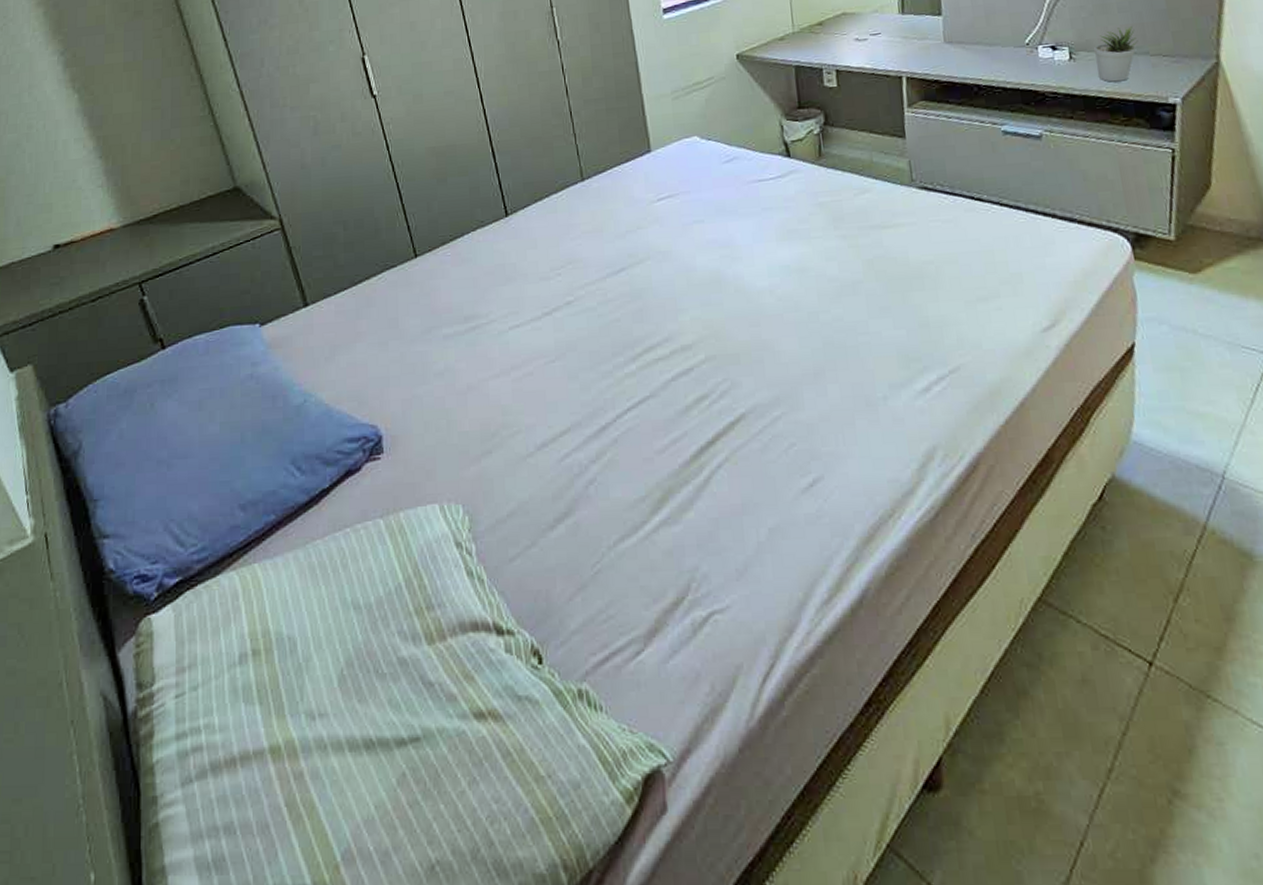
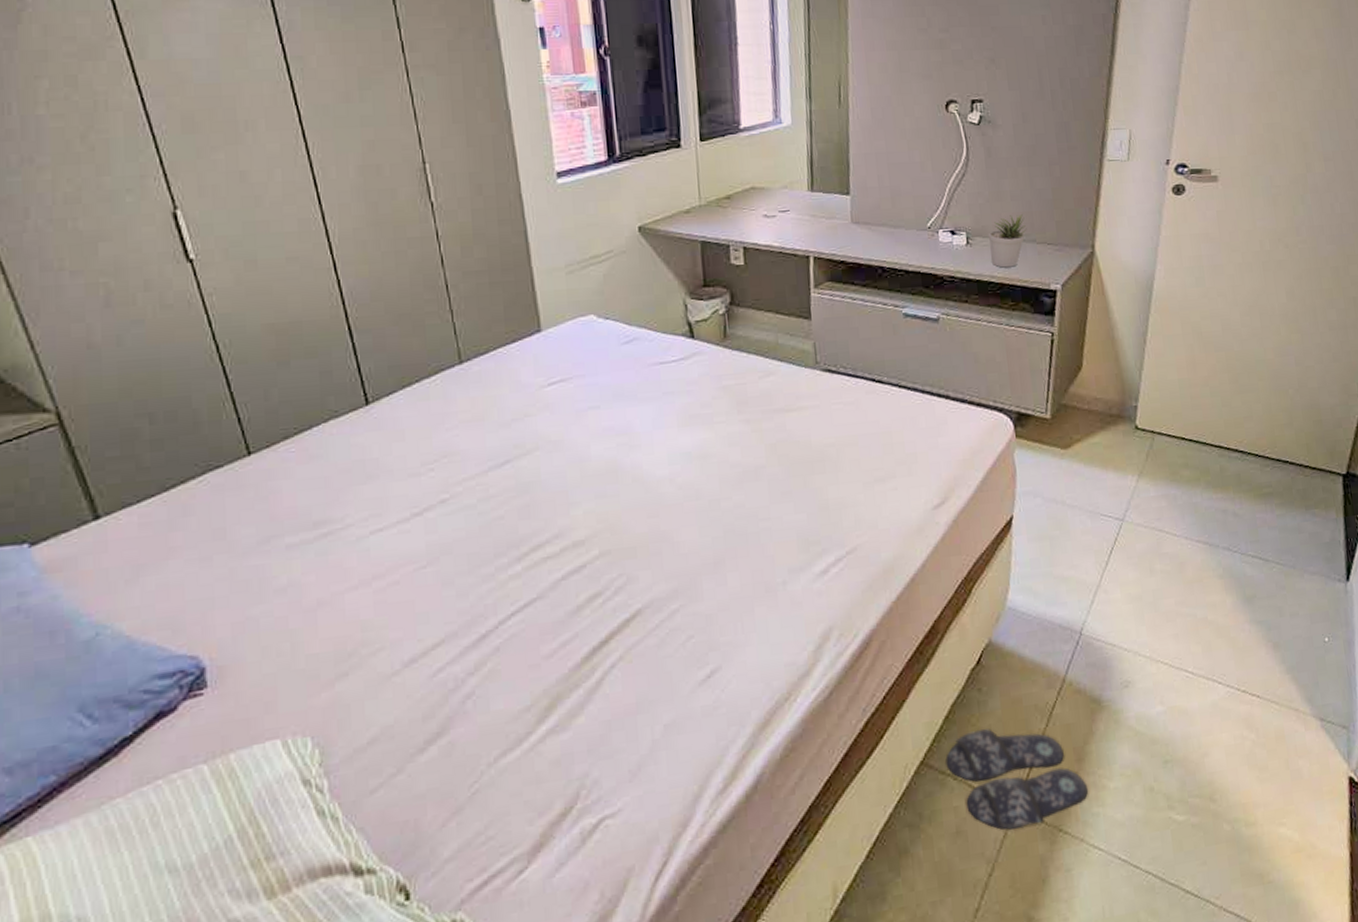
slippers: none [1066,570,1242,688] -> present [945,729,1089,831]

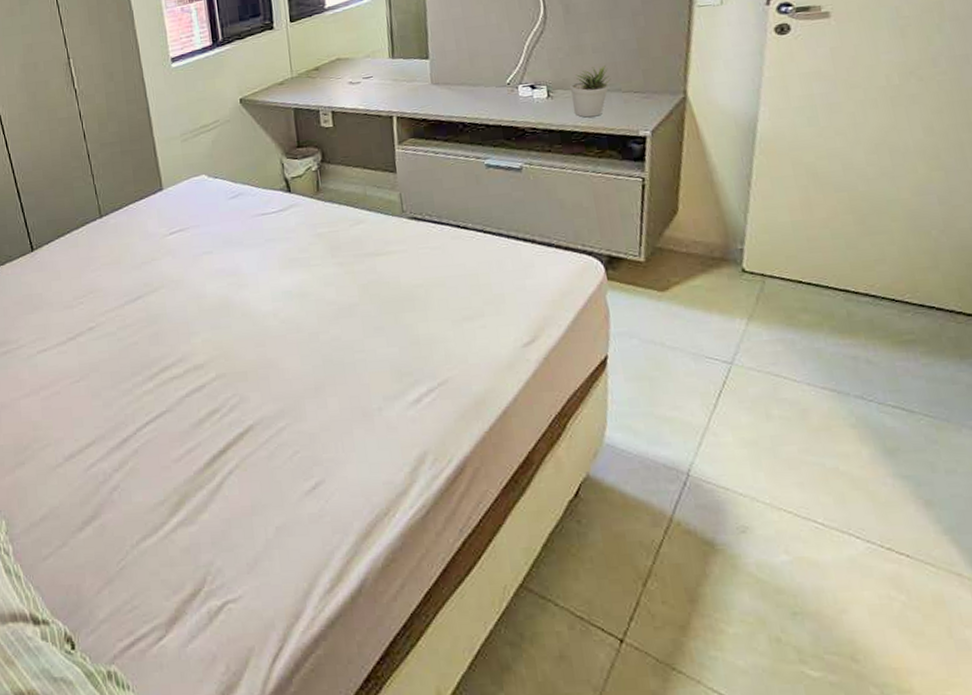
slippers: present [945,729,1089,831] -> none [545,559,704,663]

